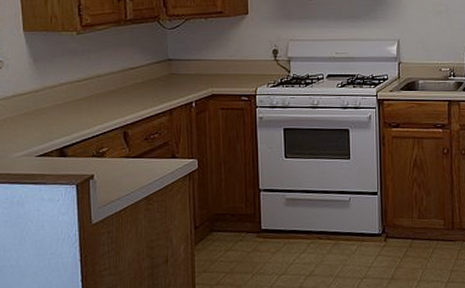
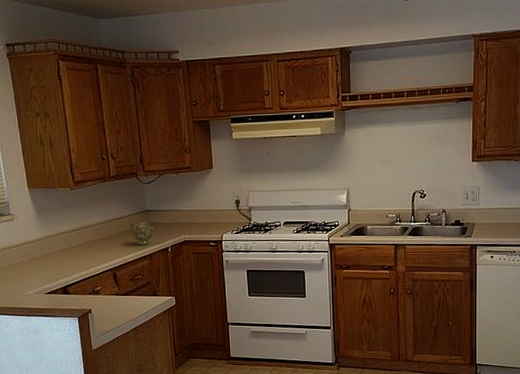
decorative bowl: none [146,72,177,100] -> present [129,221,154,246]

